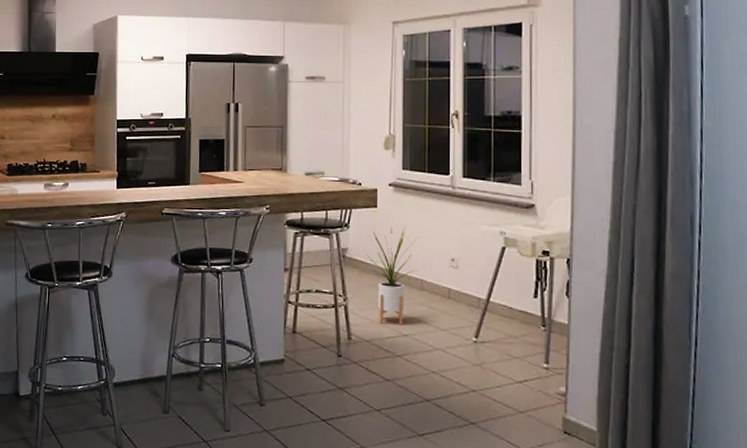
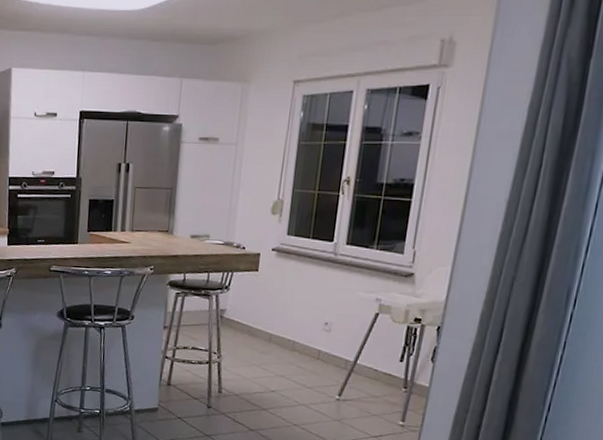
house plant: present [366,226,418,325] -> none [243,289,294,382]

